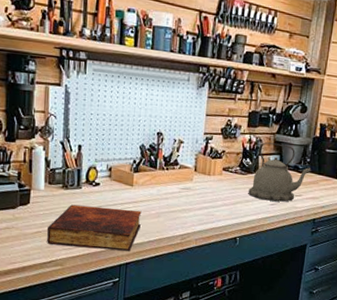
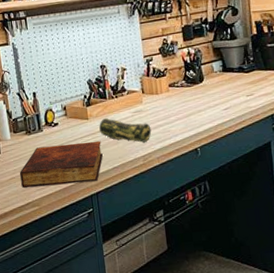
pencil case: none [142,189,196,221] -> present [99,118,152,142]
kettle: present [248,142,312,202] -> none [198,49,257,107]

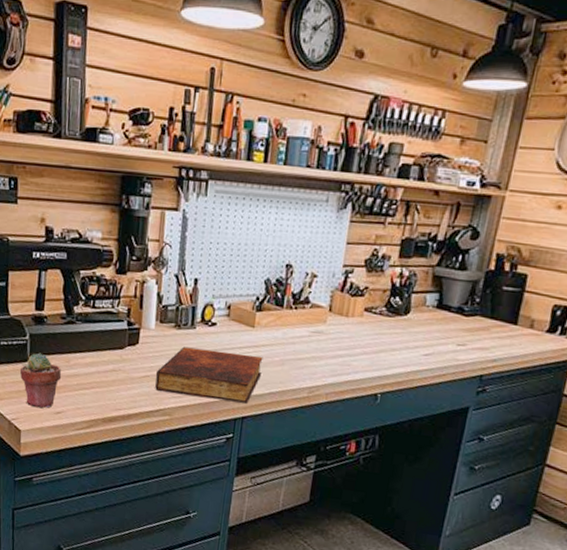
pencil case: present [99,118,152,142] -> none [265,331,329,372]

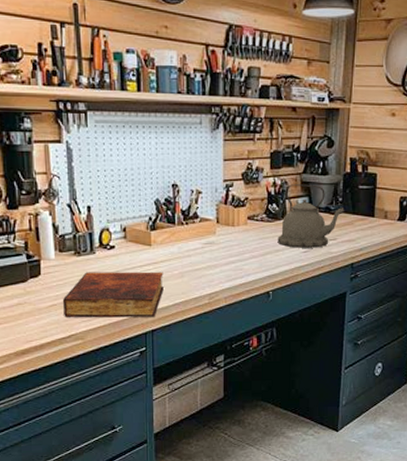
kettle: none [395,277,481,353] -> present [277,184,345,248]

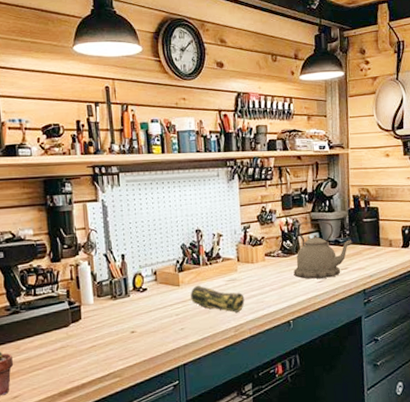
book: present [63,271,164,318] -> none [102,309,193,357]
pencil case: none [163,247,222,279] -> present [191,286,245,312]

